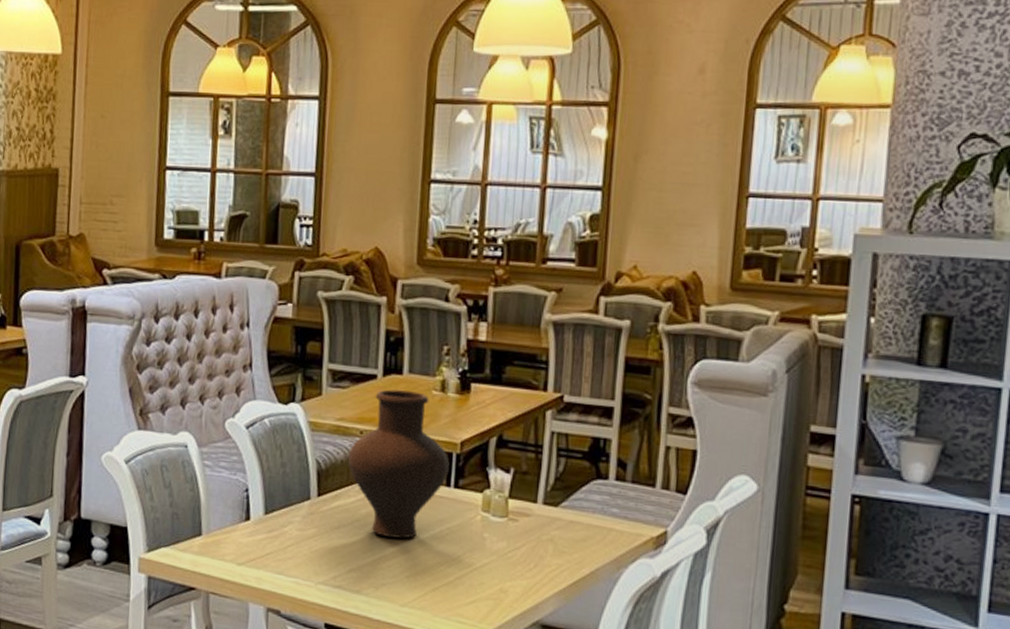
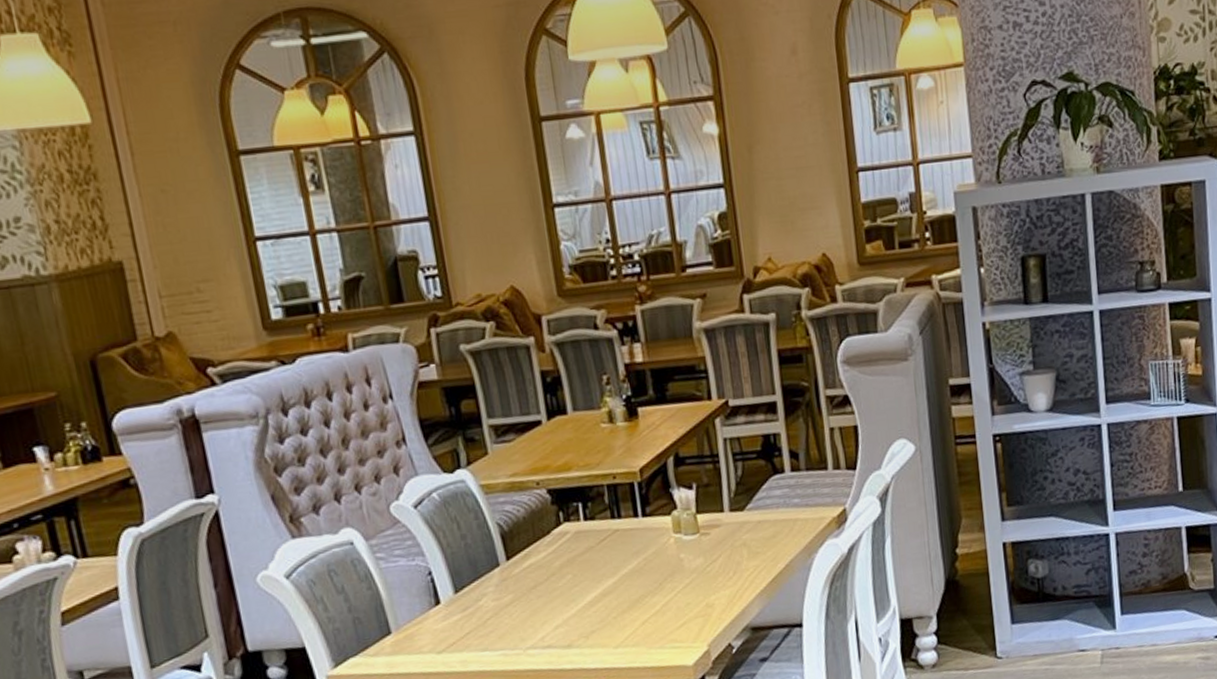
vase: present [348,389,449,539] -> none [529,428,634,584]

